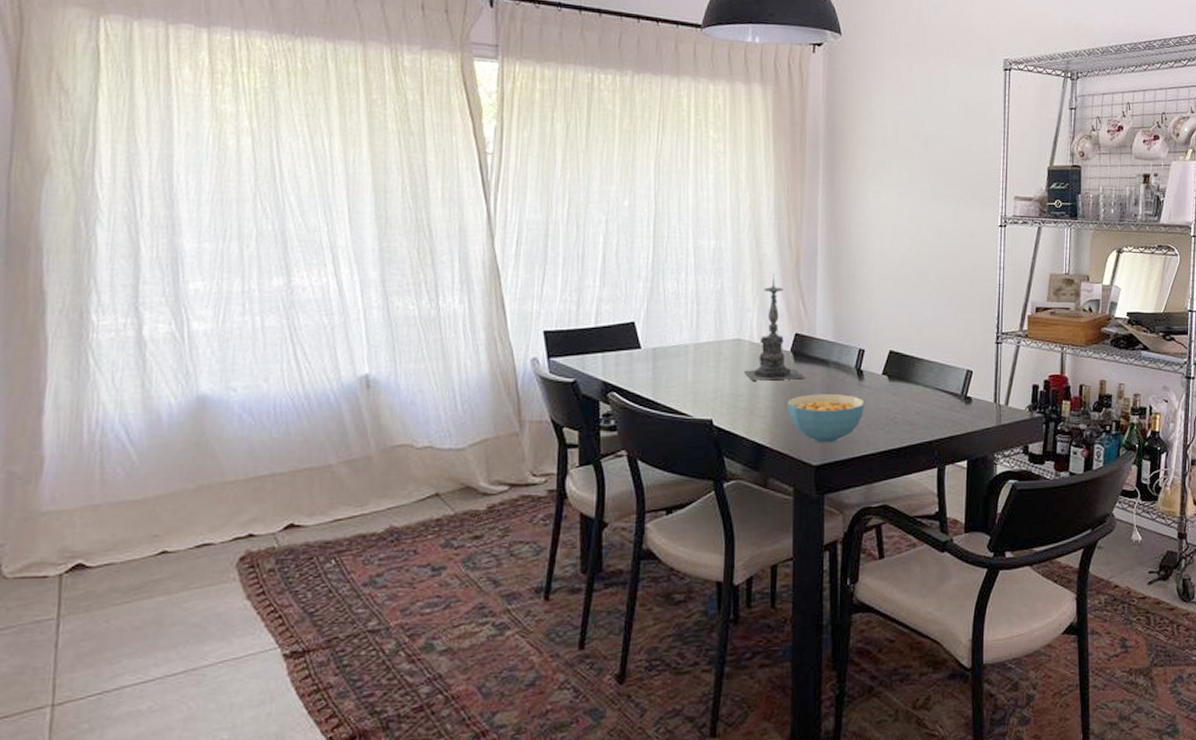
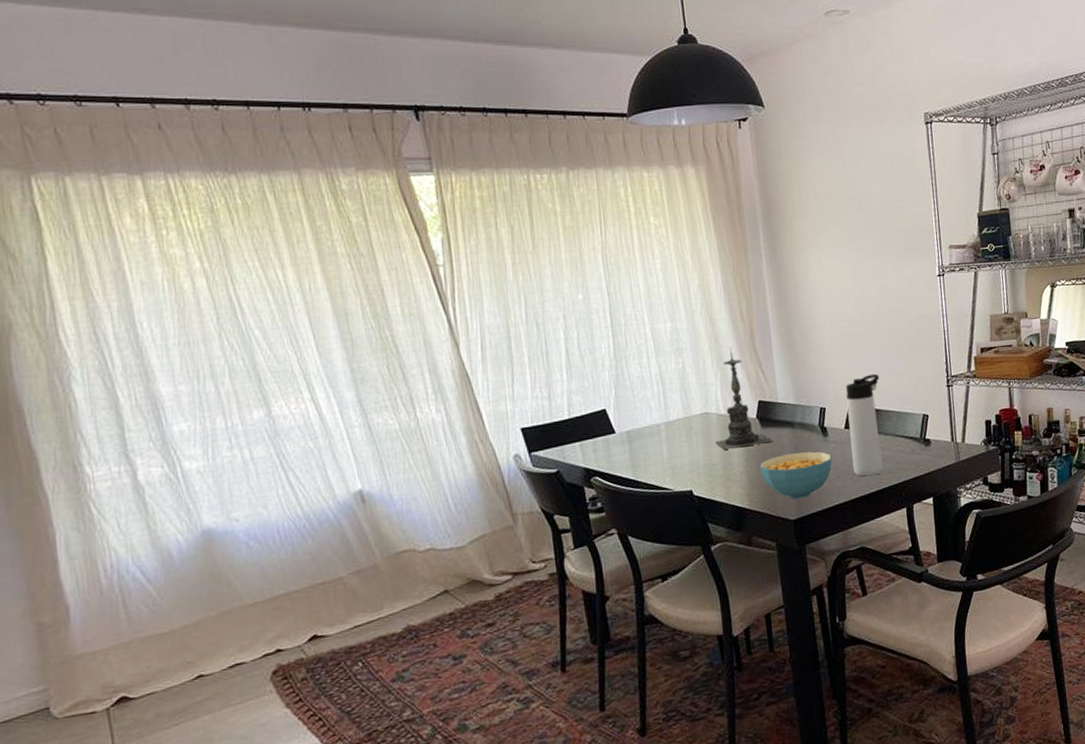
thermos bottle: none [885,320,926,429] -> present [845,373,883,477]

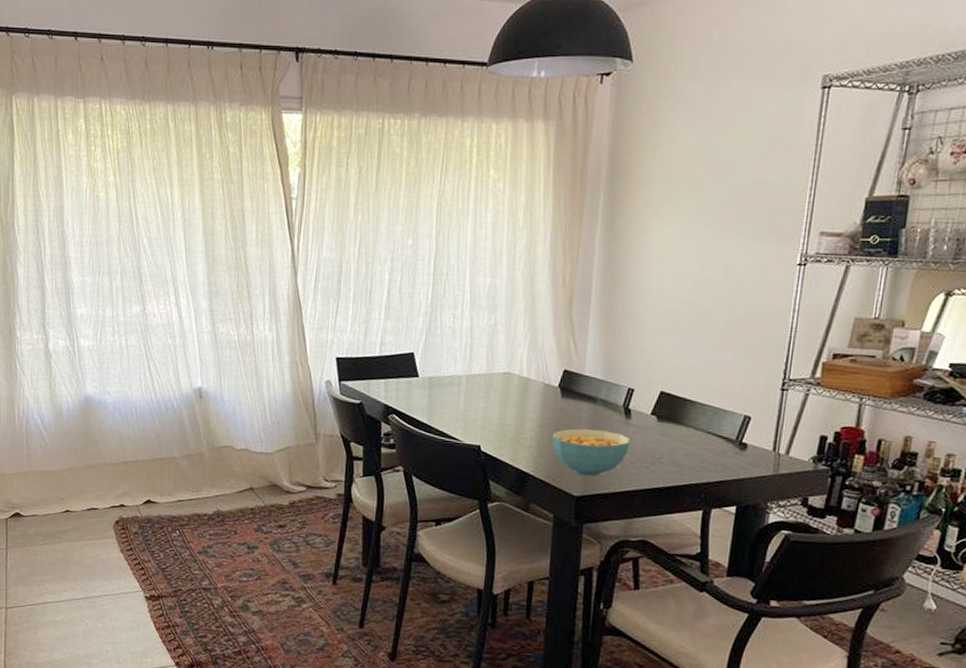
candle holder: present [715,346,772,450] -> none [512,310,570,414]
thermos bottle: present [845,373,883,477] -> none [651,361,703,470]

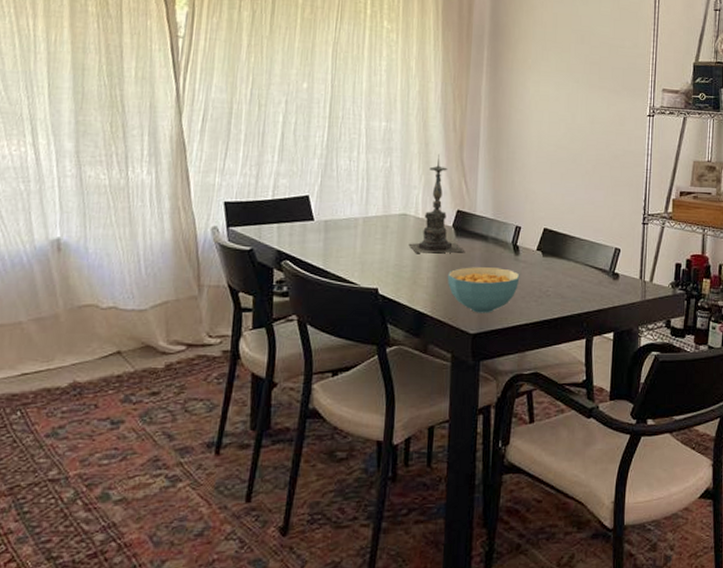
candle holder: none [512,310,570,414] -> present [408,153,464,253]

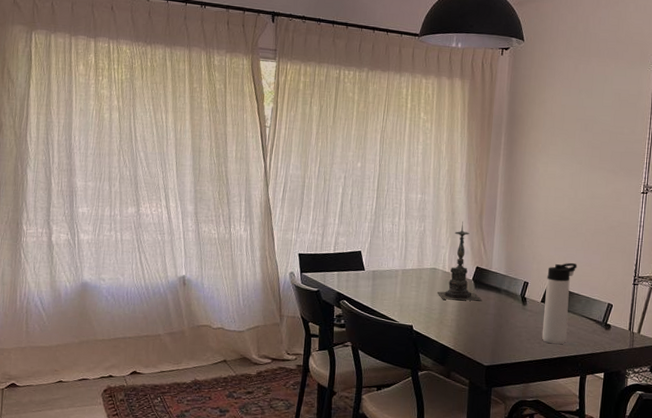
cereal bowl: present [447,267,520,313] -> none [467,312,527,350]
thermos bottle: none [538,200,578,302] -> present [541,262,578,345]

